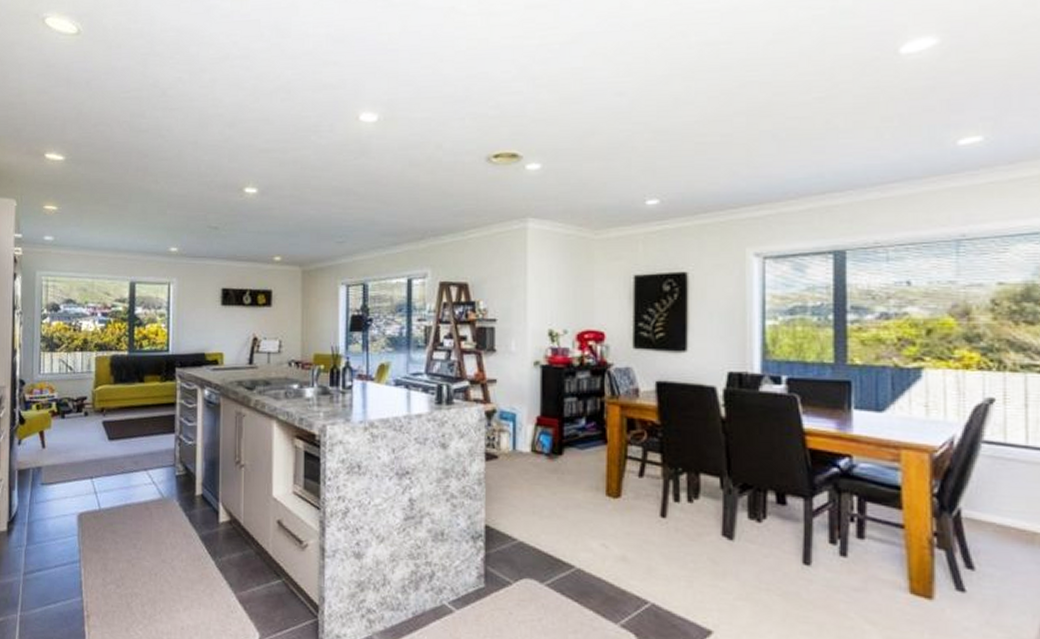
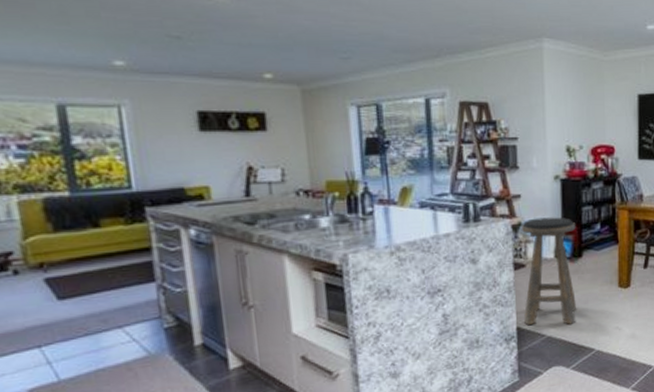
stool: none [493,406,556,532] -> present [521,217,577,326]

